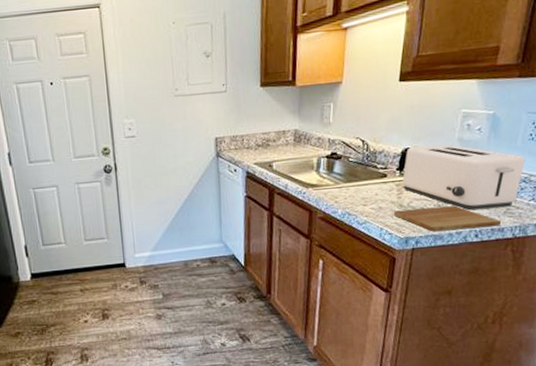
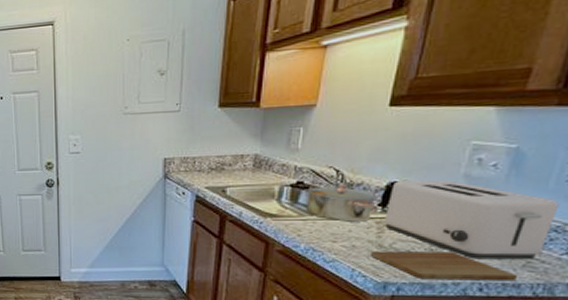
cooking pot: none [341,152,395,187] -> present [307,184,377,222]

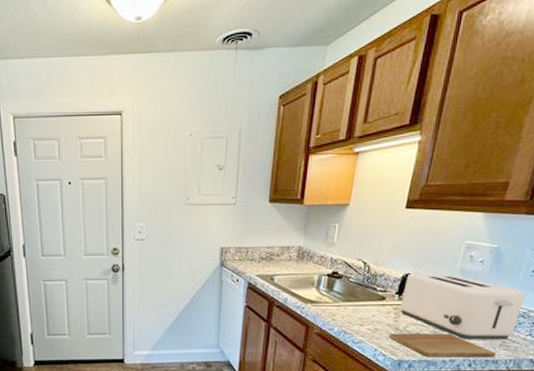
cooking pot: present [307,184,377,222] -> none [340,274,395,308]

